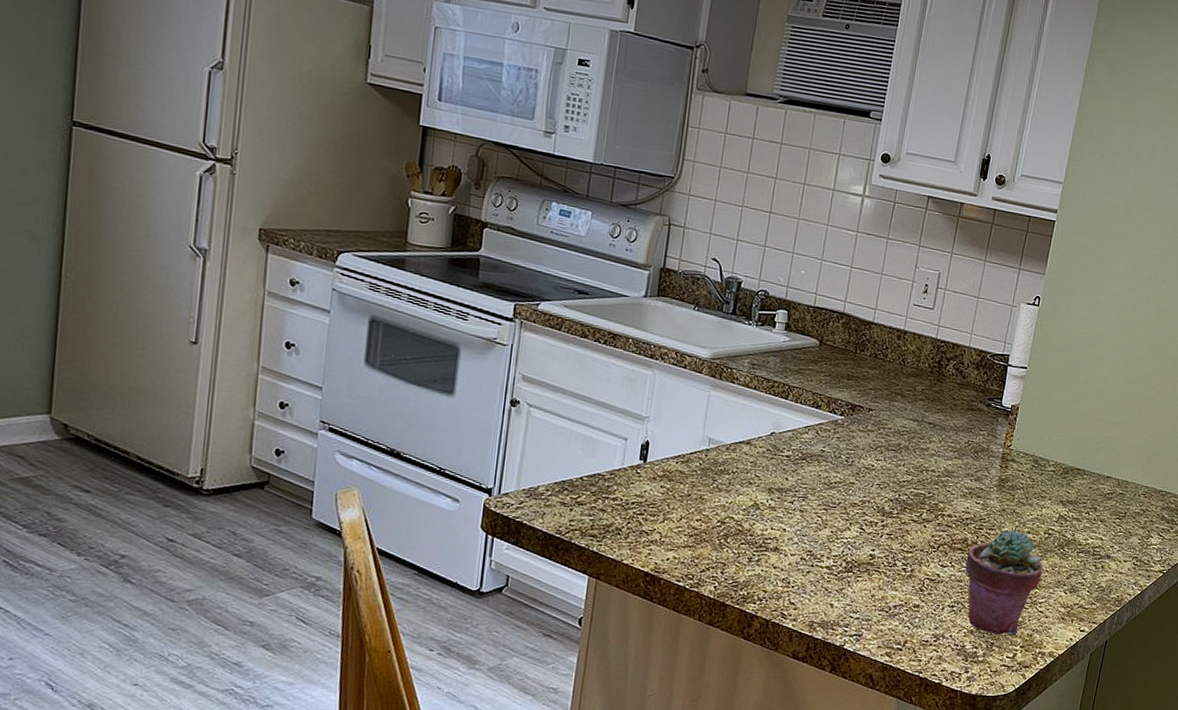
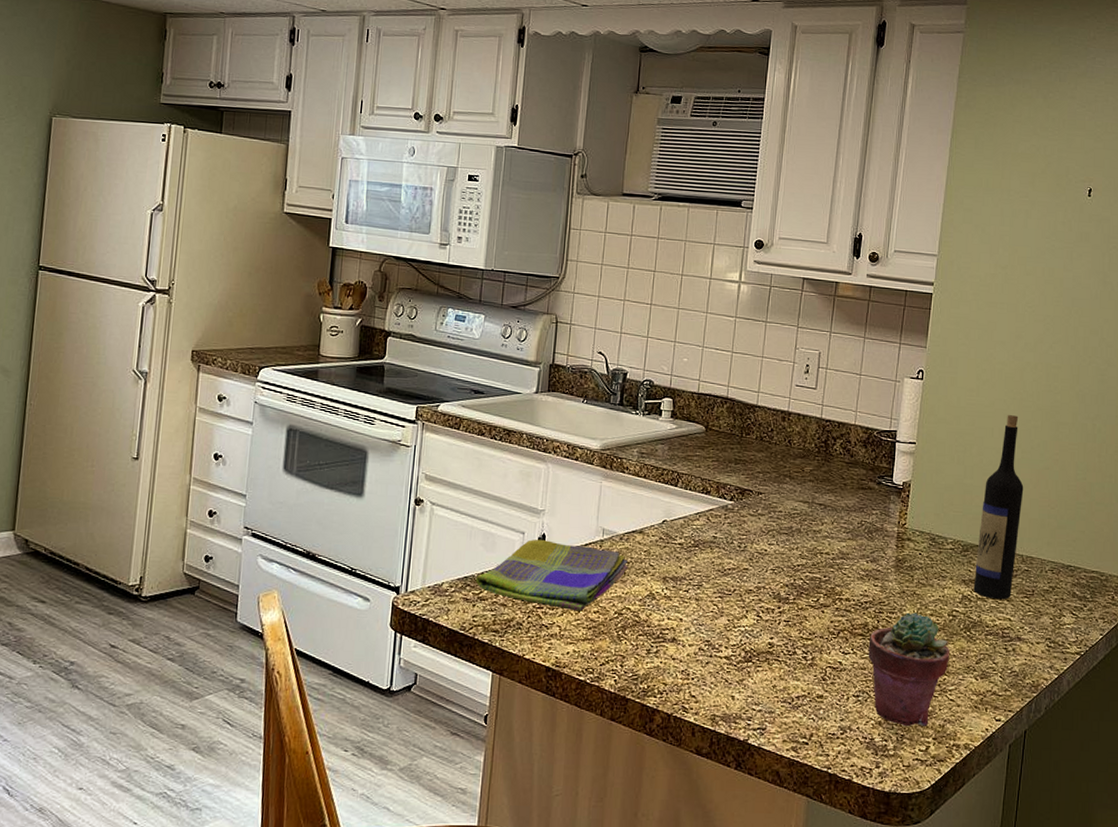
dish towel: none [573,446,734,519] -> present [475,540,628,612]
wine bottle: none [1070,345,1127,520] -> present [973,415,1024,599]

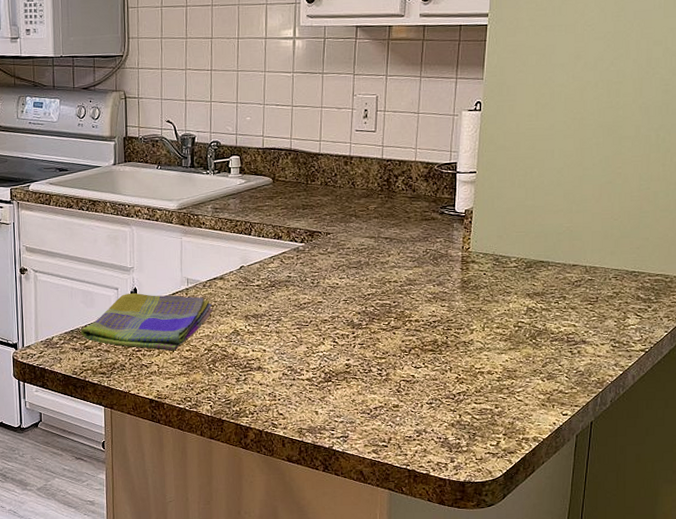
potted succulent: present [868,612,950,726] -> none [439,327,516,425]
wine bottle: present [973,415,1024,599] -> none [538,135,586,308]

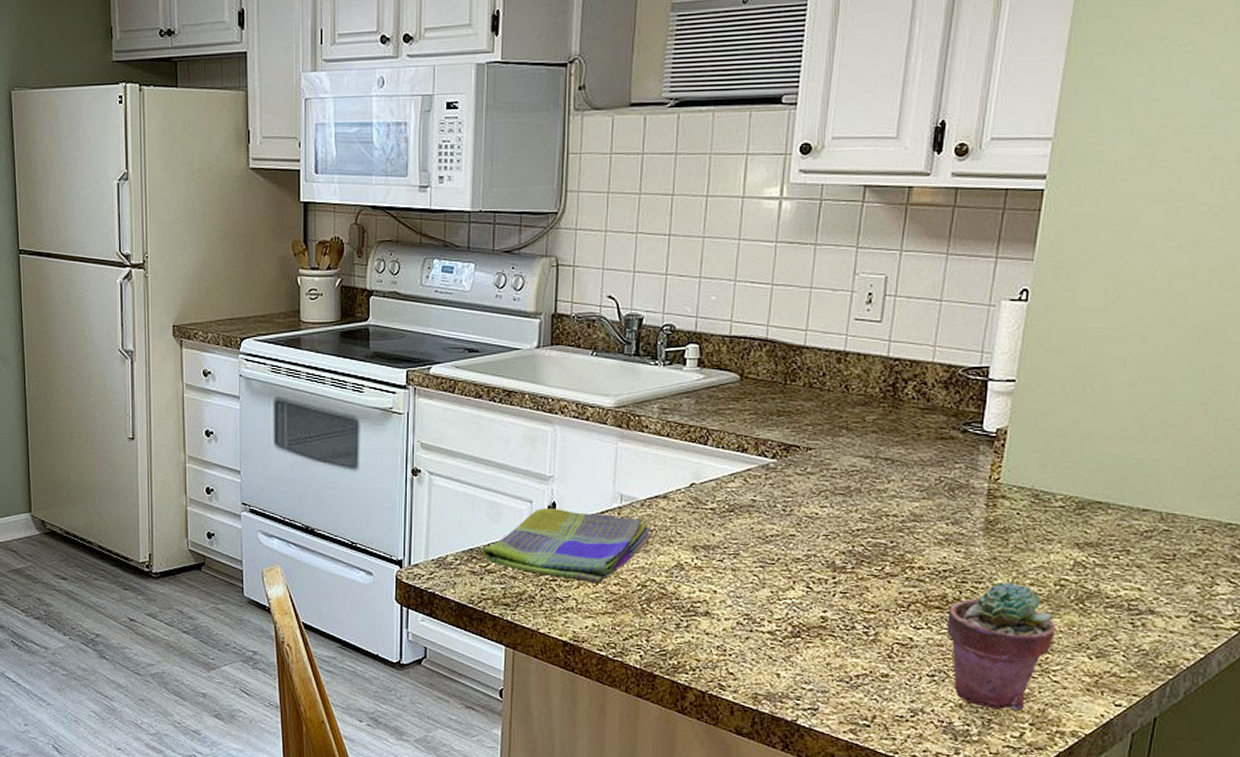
potted succulent: none [439,327,516,425] -> present [946,581,1055,710]

